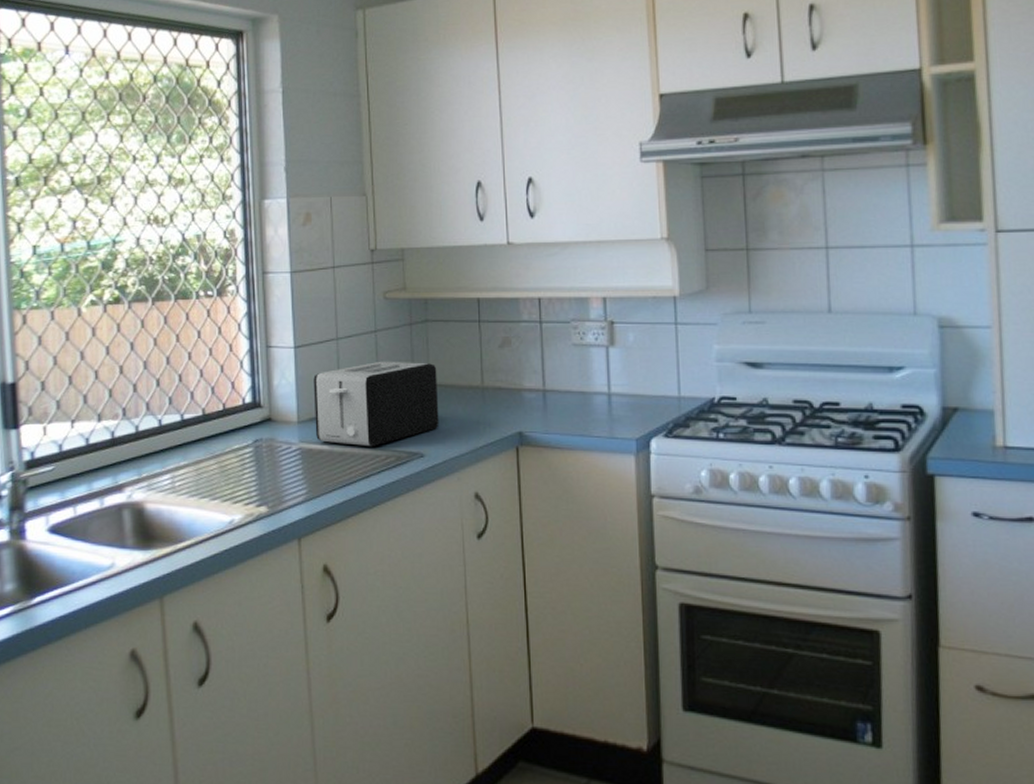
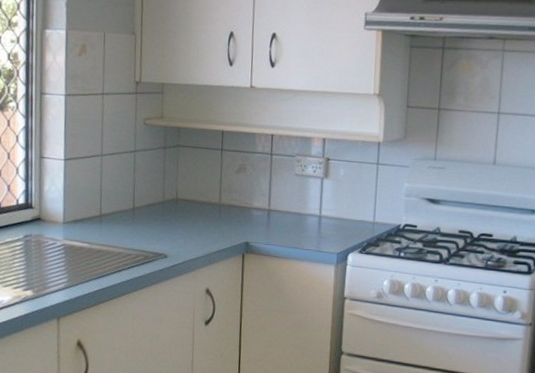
toaster: present [313,361,439,446] -> none [78,176,184,246]

